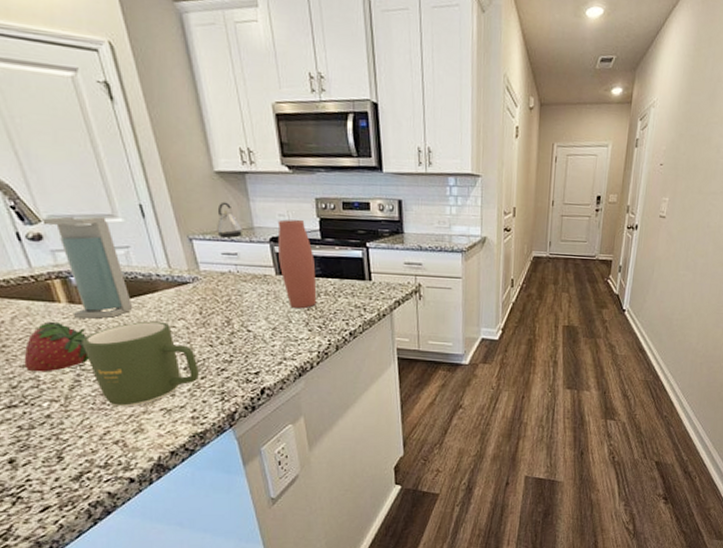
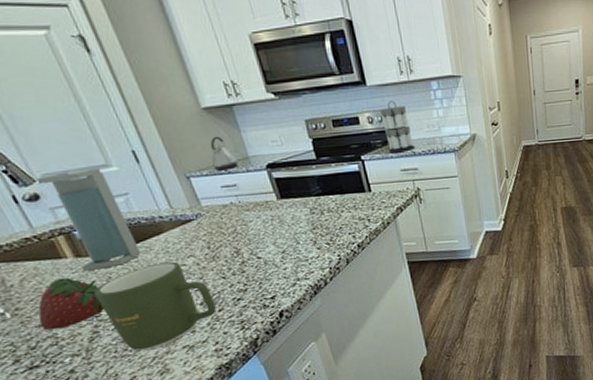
vase: present [277,219,317,309] -> none [271,142,321,230]
spice rack: none [392,191,422,246] -> present [380,101,415,154]

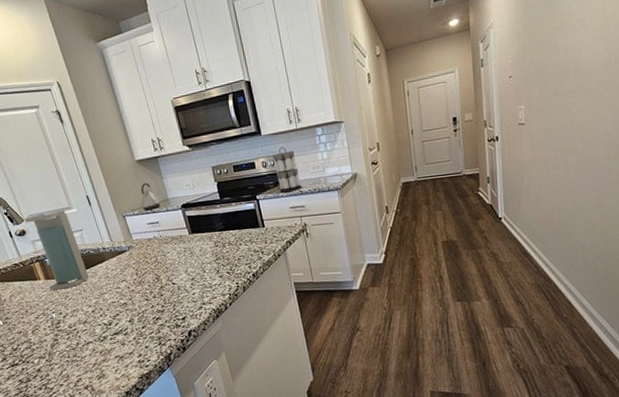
fruit: present [38,277,104,331] -> none [20,295,62,336]
mug: present [94,261,216,351] -> none [56,285,141,358]

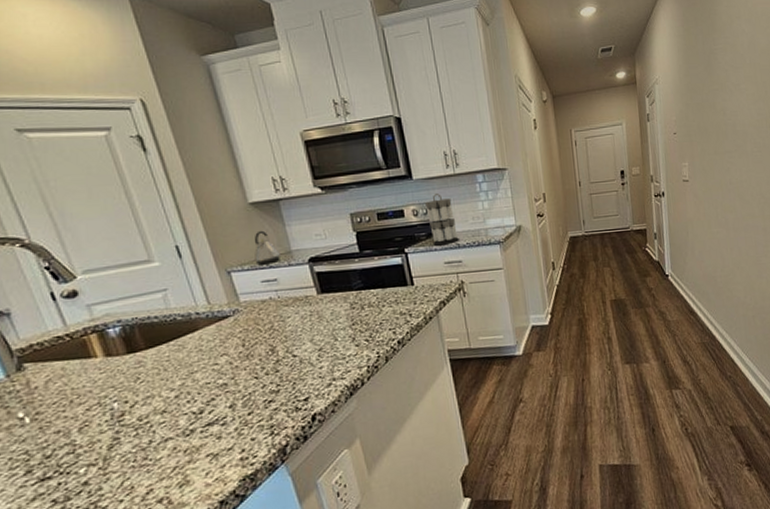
soap dispenser: present [24,210,89,290] -> none [77,264,173,371]

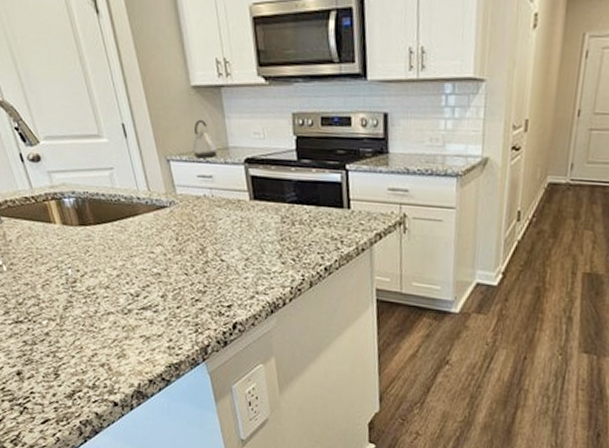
spice rack: present [425,194,459,246] -> none [377,102,410,168]

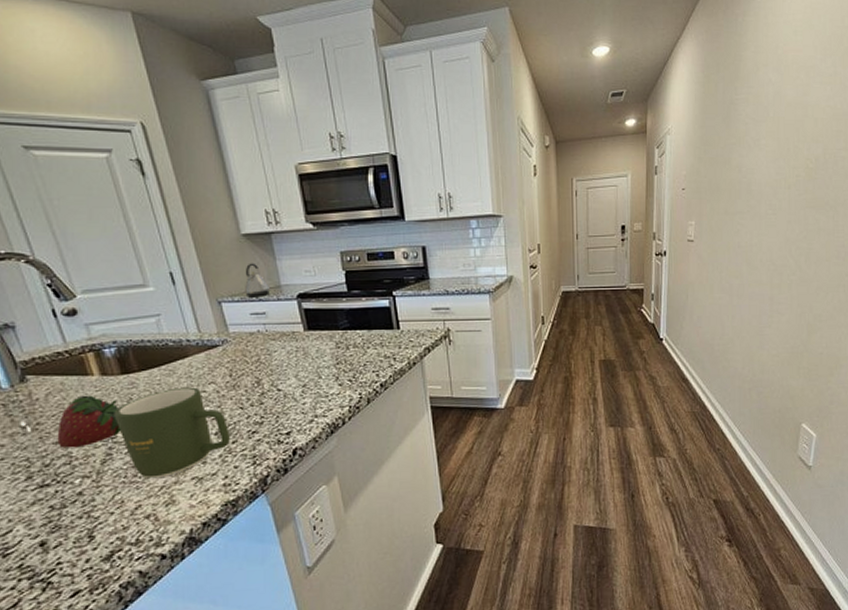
fruit: none [27,242,79,292] -> present [57,395,121,449]
mug: none [73,245,175,331] -> present [114,387,230,479]

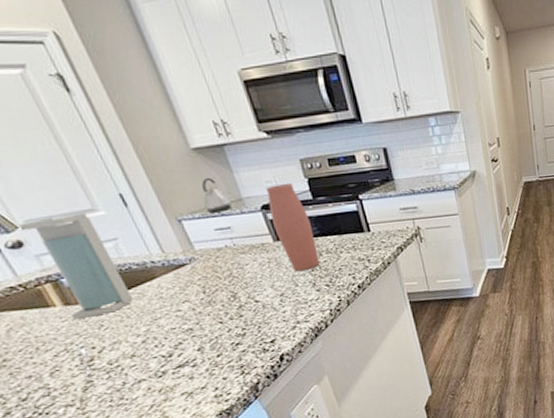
fruit: present [57,395,121,449] -> none [27,326,98,382]
soap dispenser: none [77,287,164,390] -> present [19,213,134,319]
mug: present [114,387,230,479] -> none [86,307,215,400]
vase: none [304,273,346,364] -> present [265,182,320,272]

